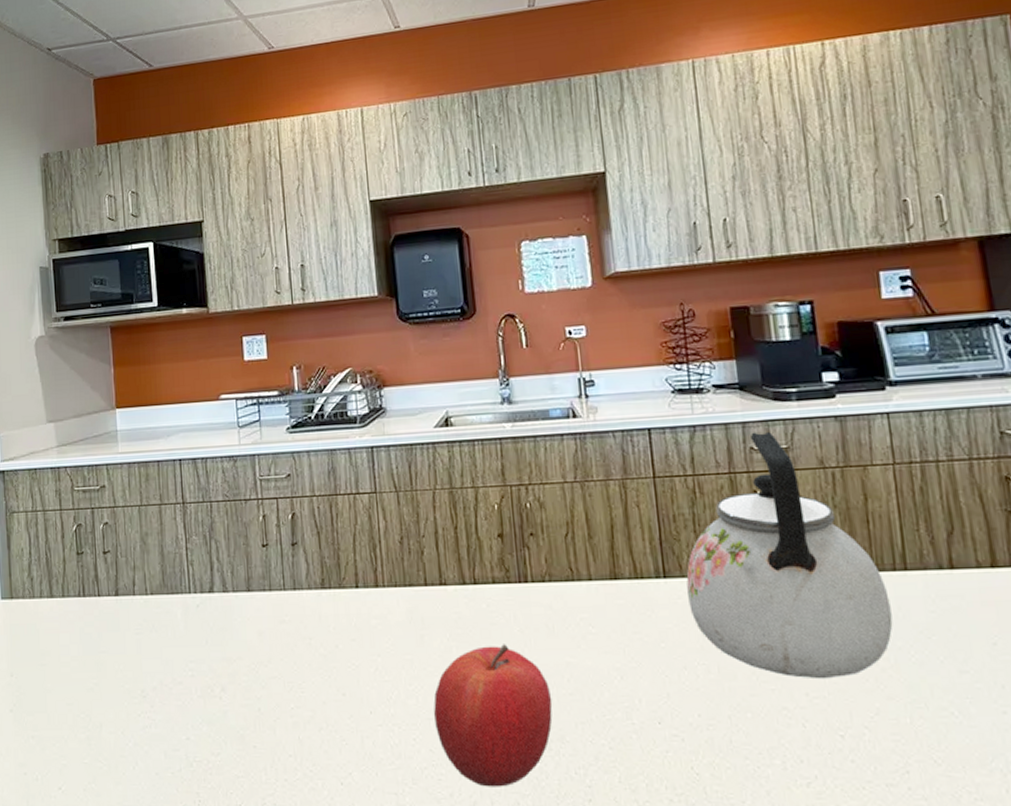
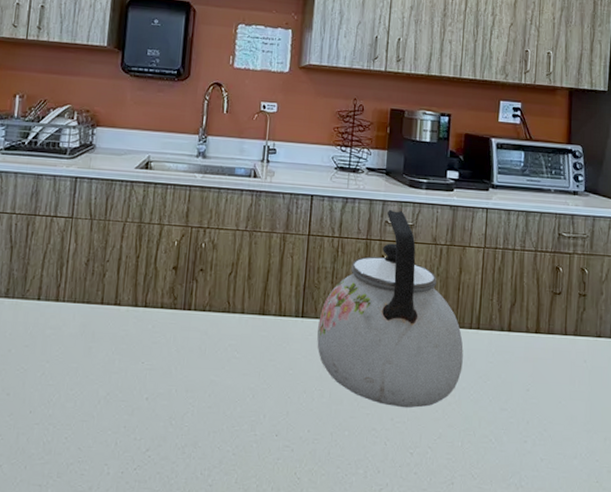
fruit: present [433,644,553,787] -> none [87,360,193,483]

